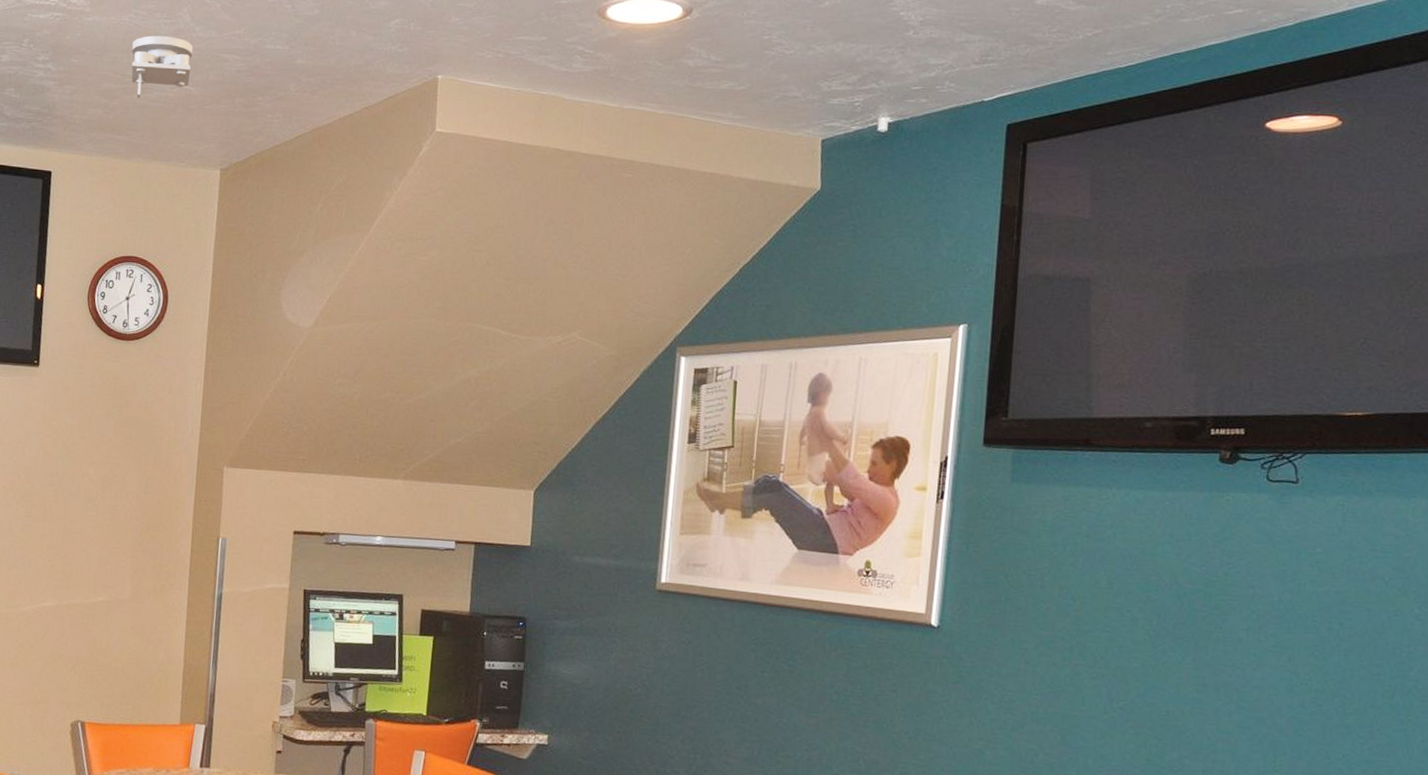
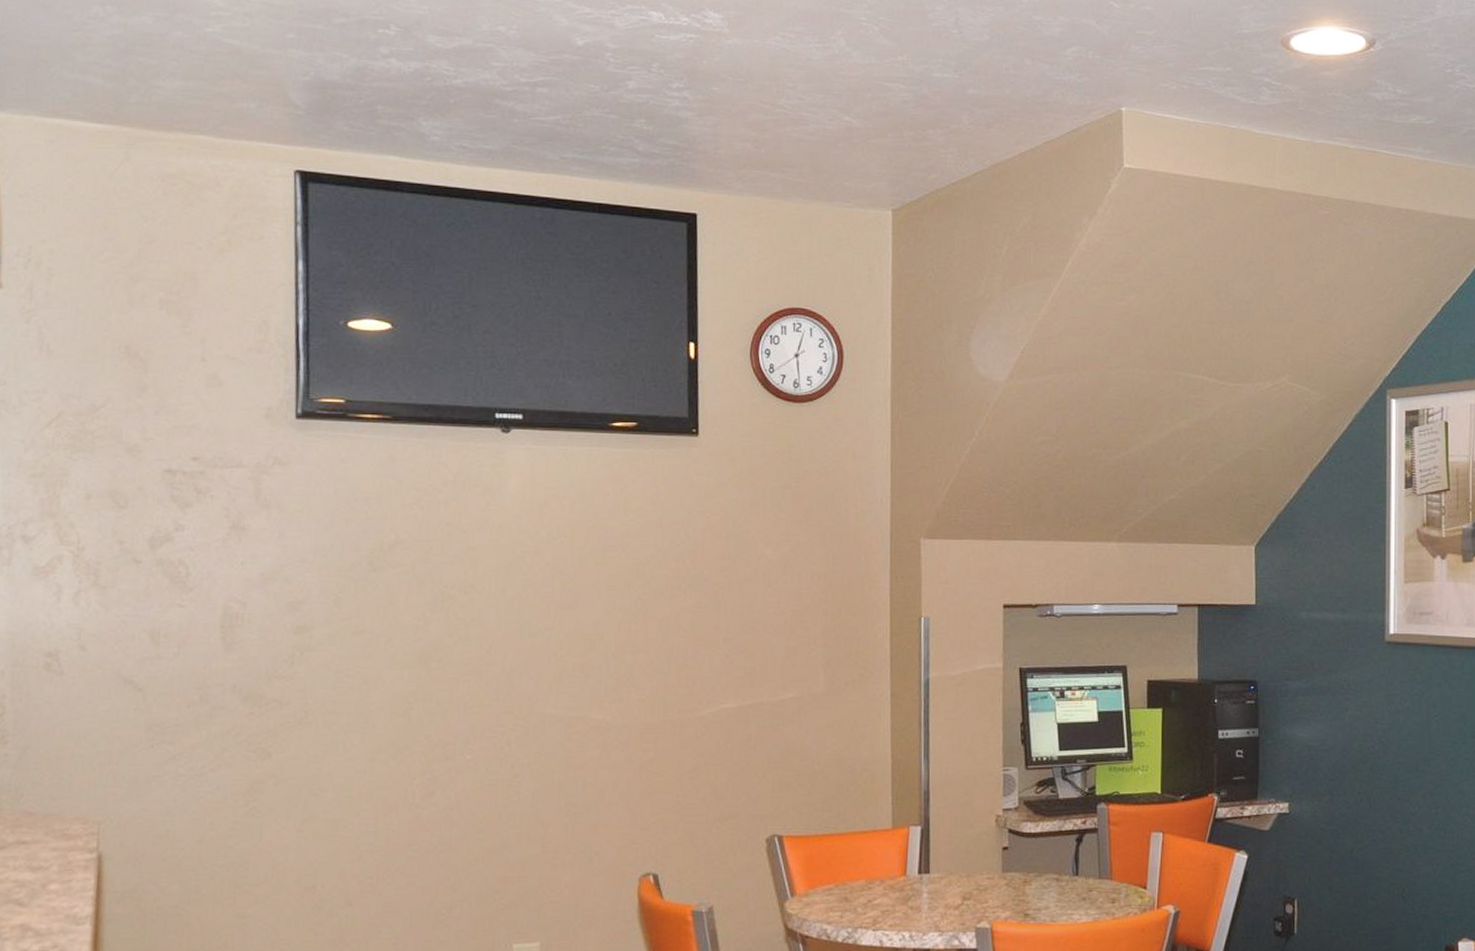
smoke detector: present [131,35,194,98] -> none [781,61,852,131]

